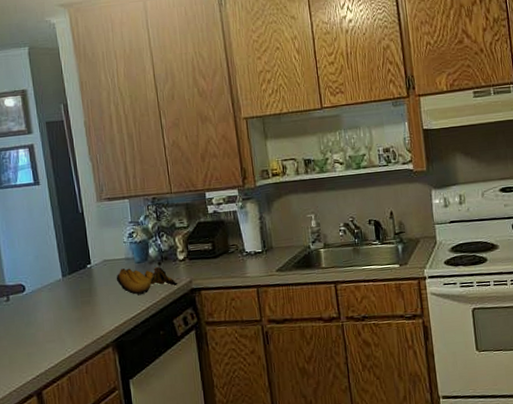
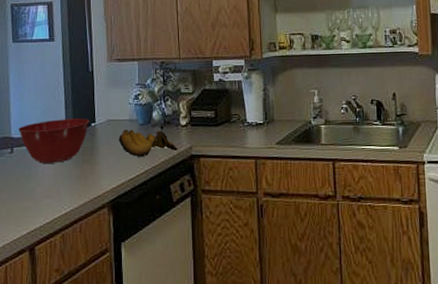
mixing bowl: none [12,260,85,309] -> present [18,118,89,164]

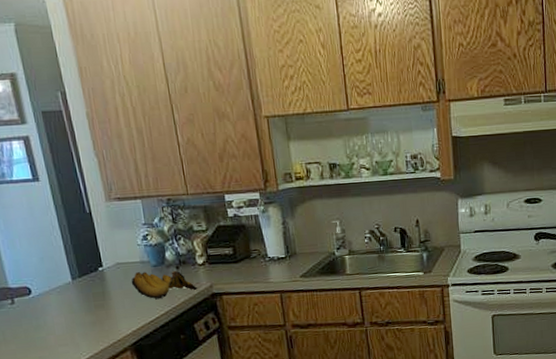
mixing bowl: present [18,118,89,164] -> none [15,263,96,313]

